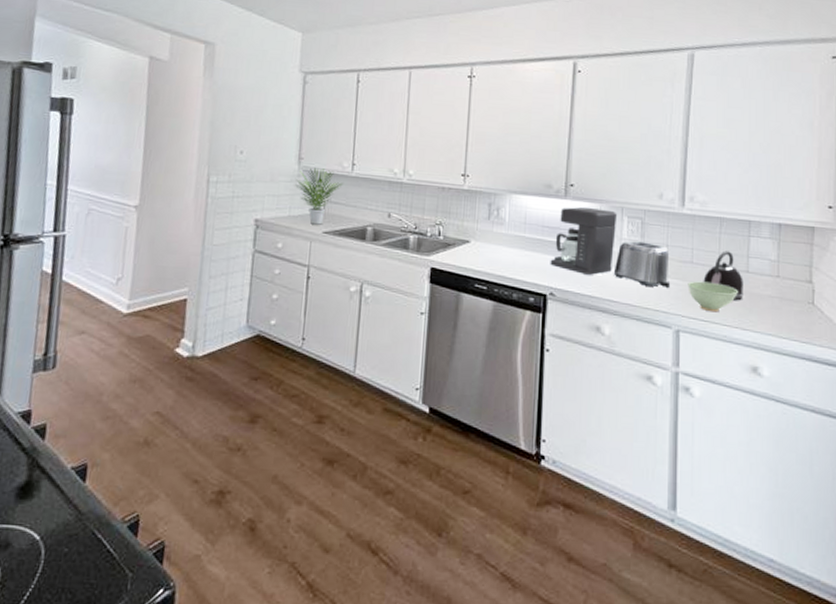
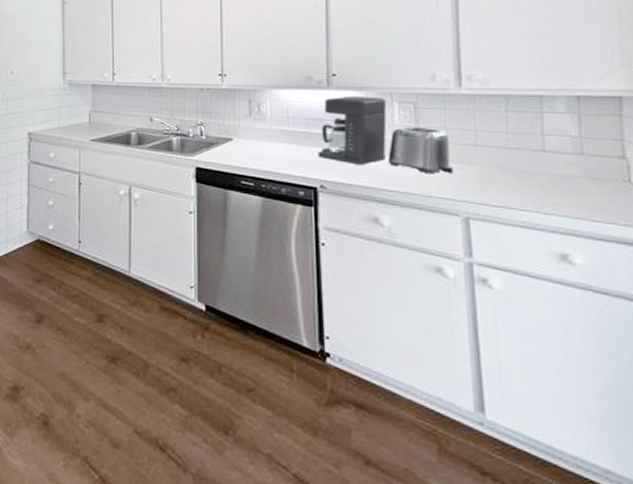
potted plant: present [295,168,343,225] -> none [62,81,105,133]
bowl: present [687,281,738,313] -> none [473,164,535,197]
kettle: present [703,250,743,301] -> none [491,130,542,183]

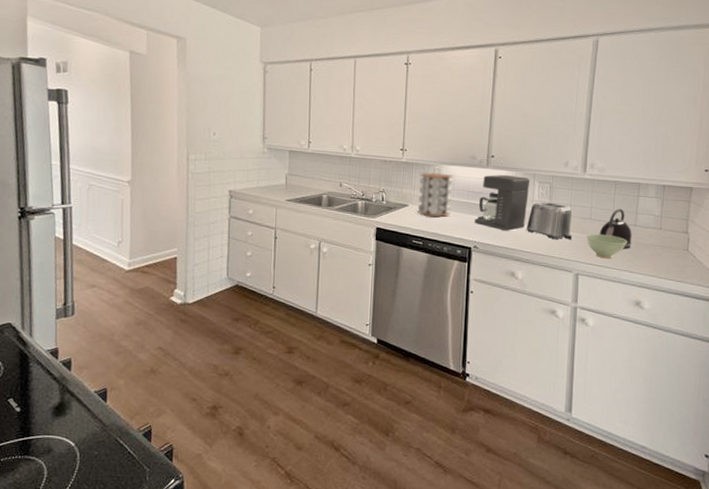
spice rack: none [243,92,287,152] -> present [417,167,454,218]
bowl: none [473,164,535,197] -> present [586,234,627,259]
kettle: none [491,130,542,183] -> present [599,208,632,249]

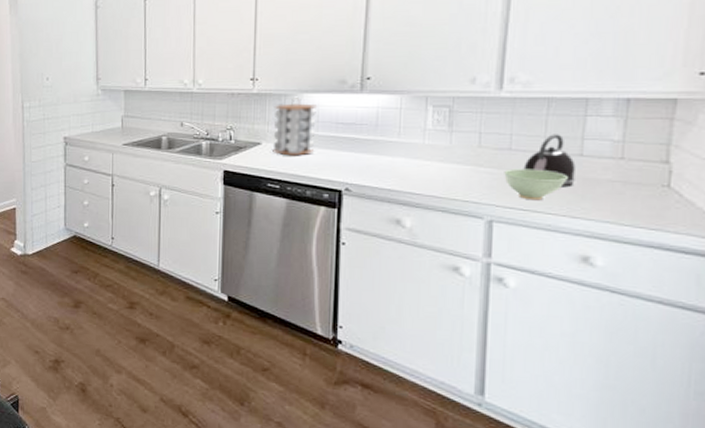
coffee maker: present [474,174,530,231] -> none [345,99,421,168]
toaster: present [526,202,573,240] -> none [416,131,483,177]

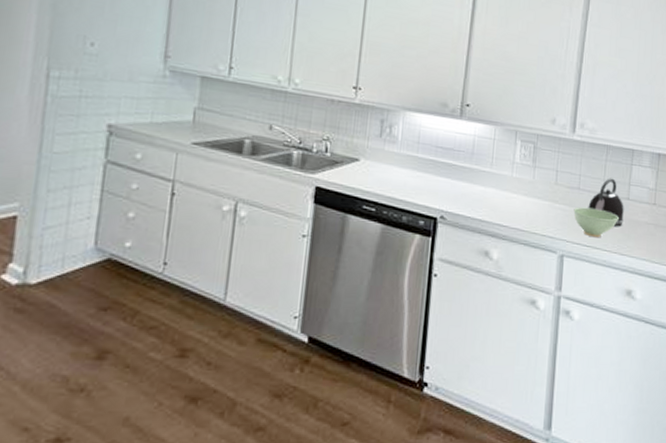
spice rack: present [272,96,318,156] -> none [371,113,420,178]

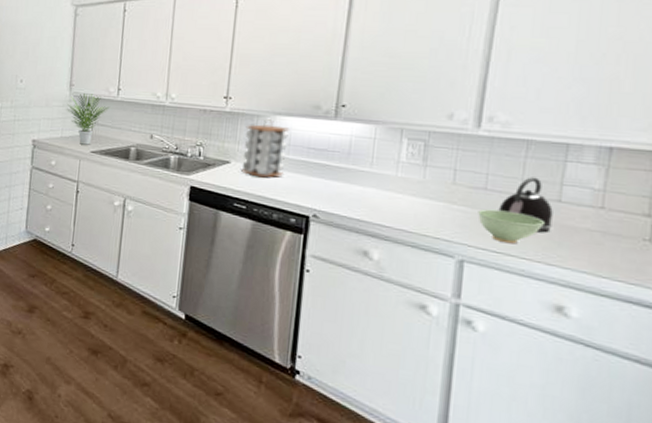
potted plant: none [159,69,218,135] -> present [67,93,109,145]
spice rack: none [371,113,420,178] -> present [241,118,290,178]

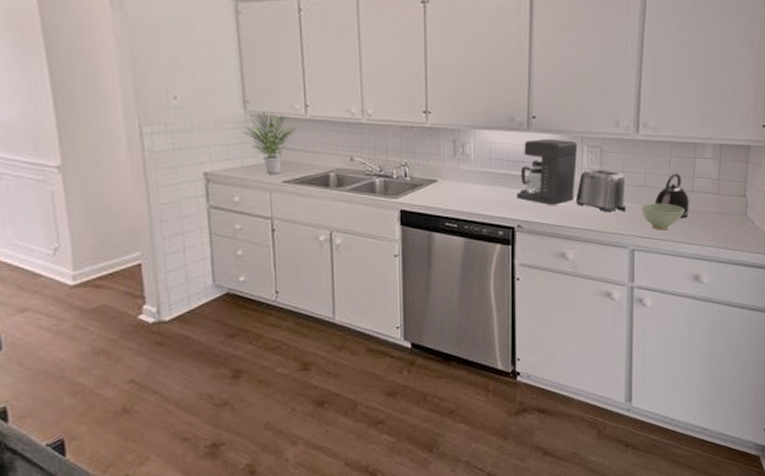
spice rack: present [241,118,290,178] -> none [448,132,490,194]
coffee maker: none [314,128,396,199] -> present [516,138,578,205]
toaster: none [387,164,458,215] -> present [575,169,627,211]

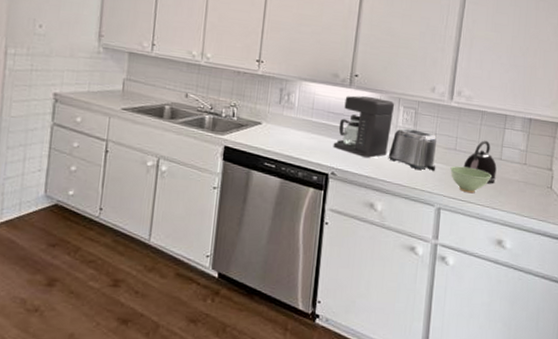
potted plant: present [244,112,297,174] -> none [95,46,143,102]

